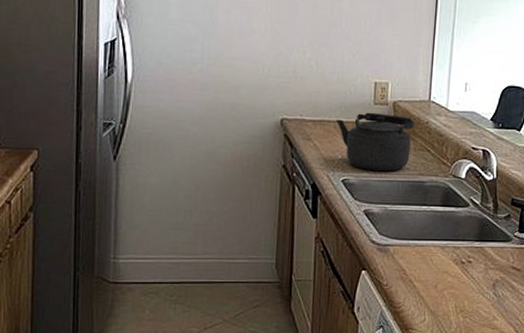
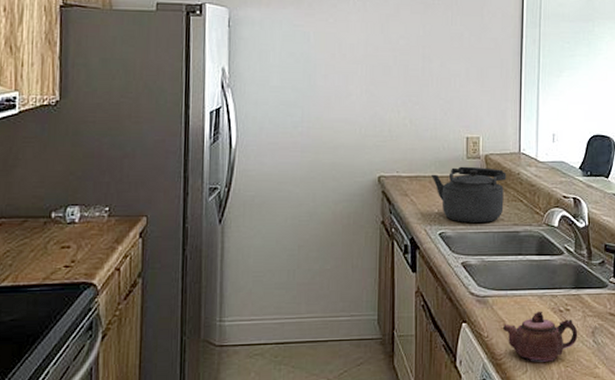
teapot: none [402,261,479,312] -> present [502,311,578,362]

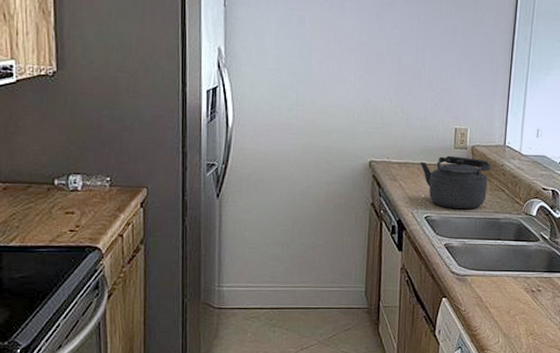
teapot: present [502,311,578,362] -> none [479,290,547,334]

